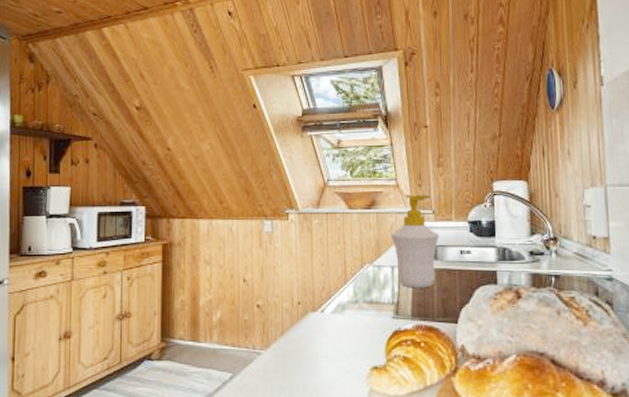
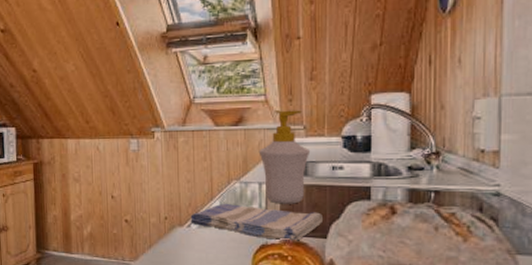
dish towel: none [324,287,453,326] -> present [190,203,322,241]

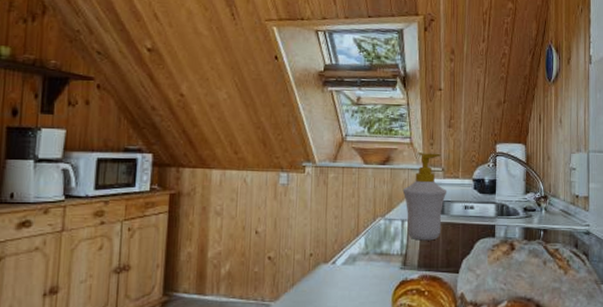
dish towel: present [190,203,322,241] -> none [335,239,456,276]

